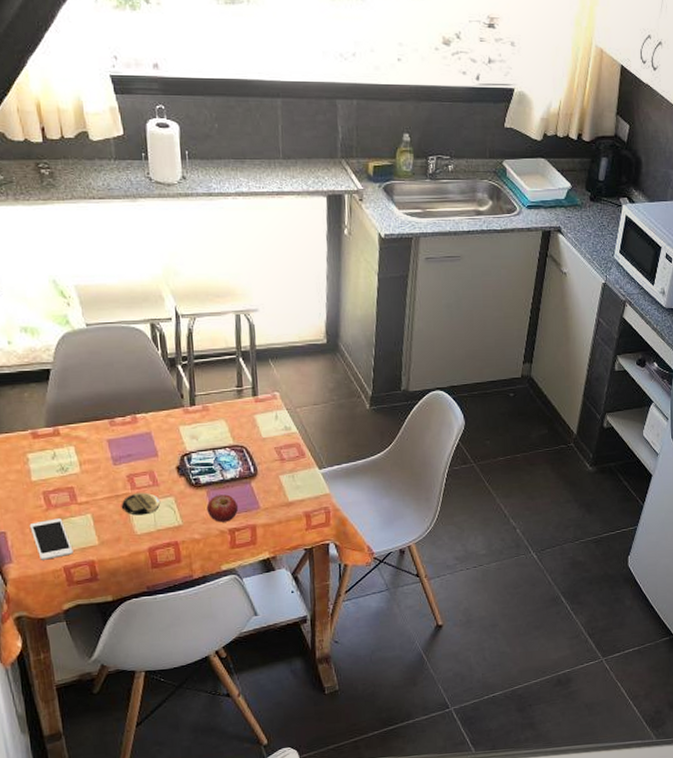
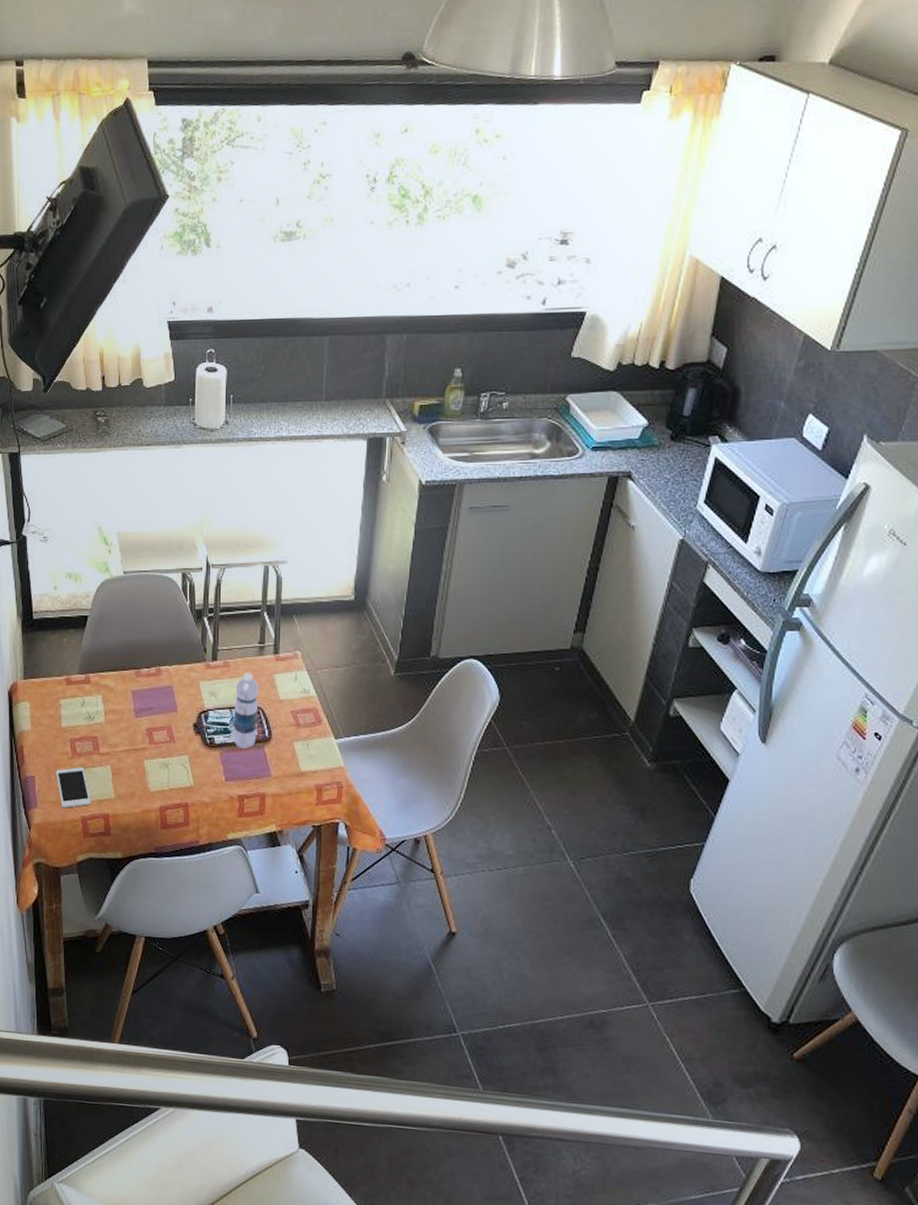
coaster: present [121,492,160,515] -> none [138,748,174,772]
fruit: present [206,494,238,522] -> none [218,757,249,788]
water bottle: none [216,415,243,486] -> present [233,672,259,749]

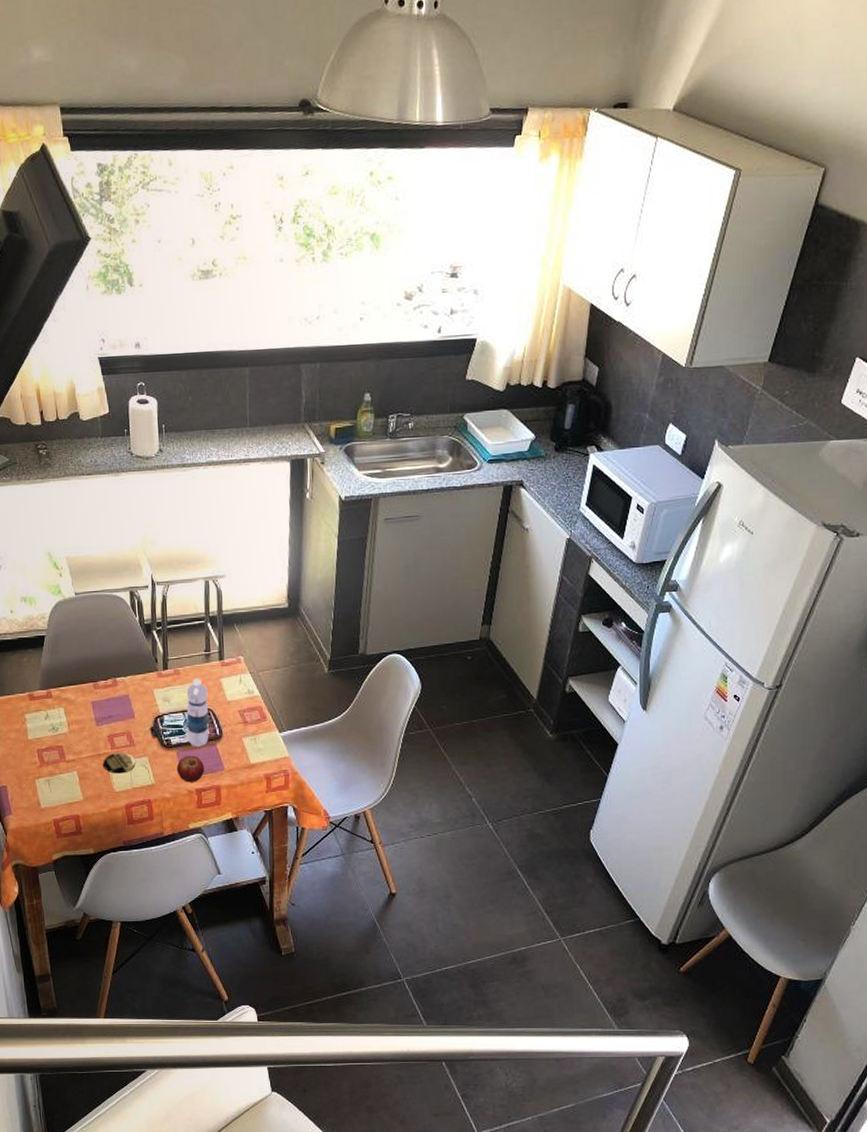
cell phone: present [55,767,91,808] -> none [26,774,62,813]
coaster: none [138,748,174,772] -> present [102,752,136,774]
fruit: none [218,757,249,788] -> present [176,755,204,782]

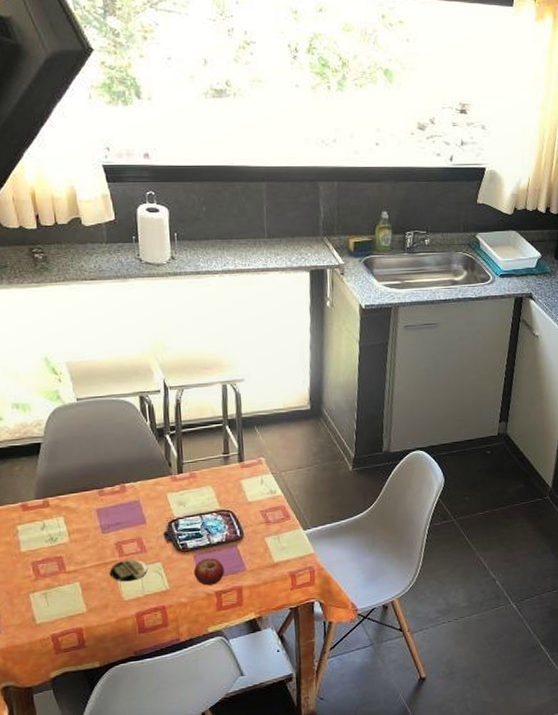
water bottle: present [186,678,209,747] -> none [203,481,229,549]

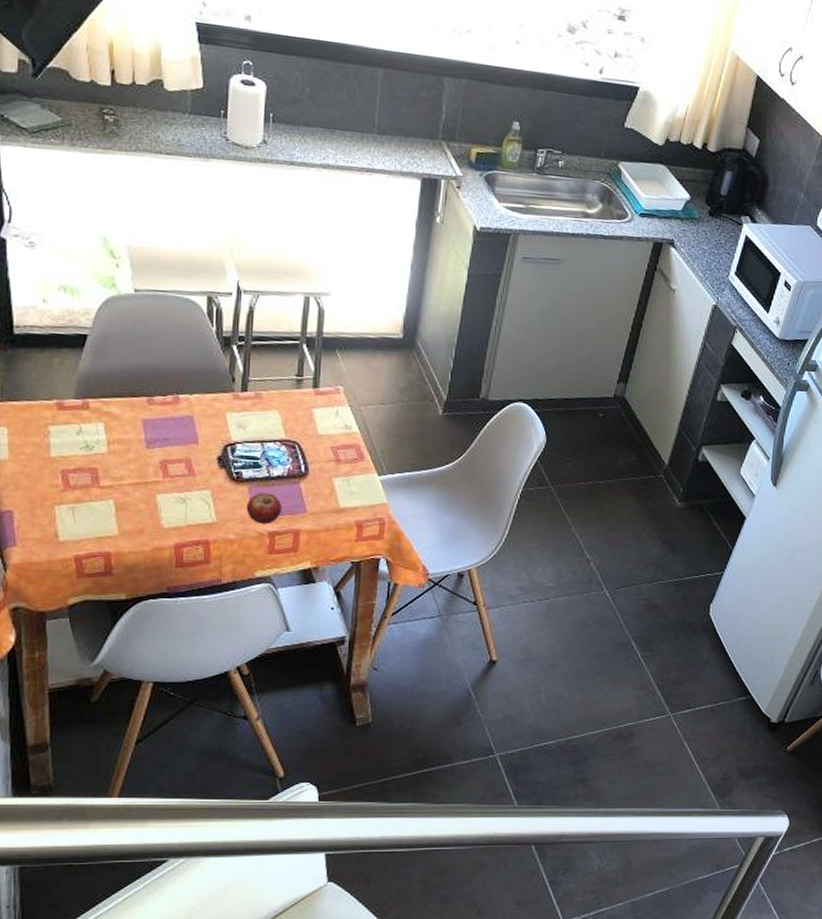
coaster: present [109,559,147,582] -> none [149,481,194,507]

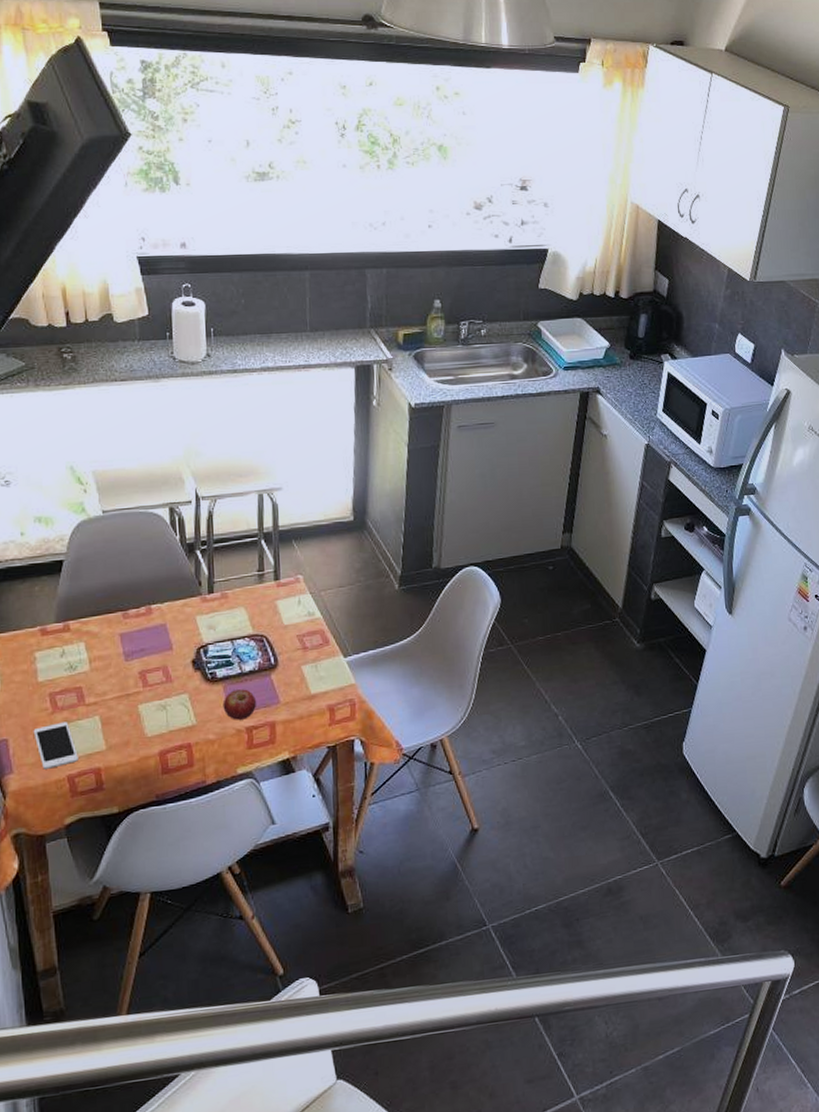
cell phone: none [41,501,88,547] -> present [33,722,79,769]

